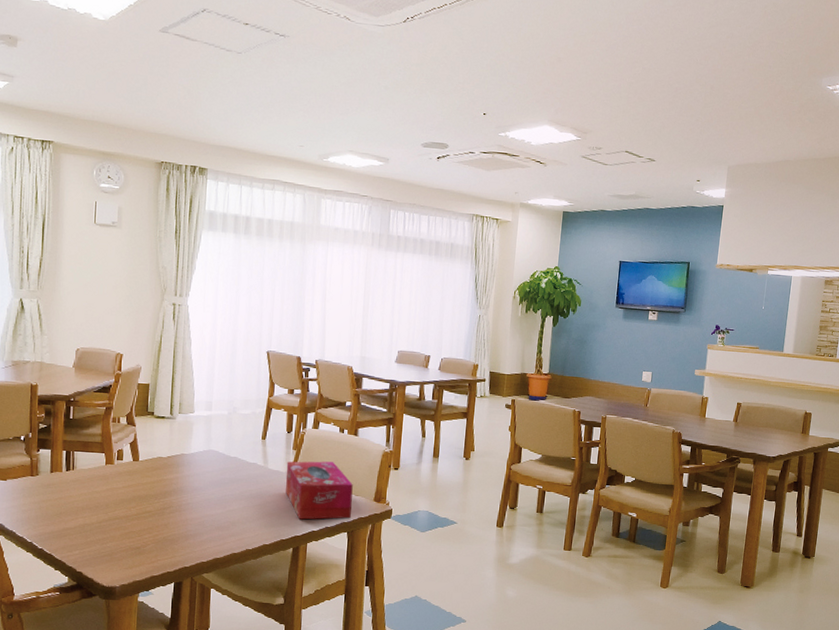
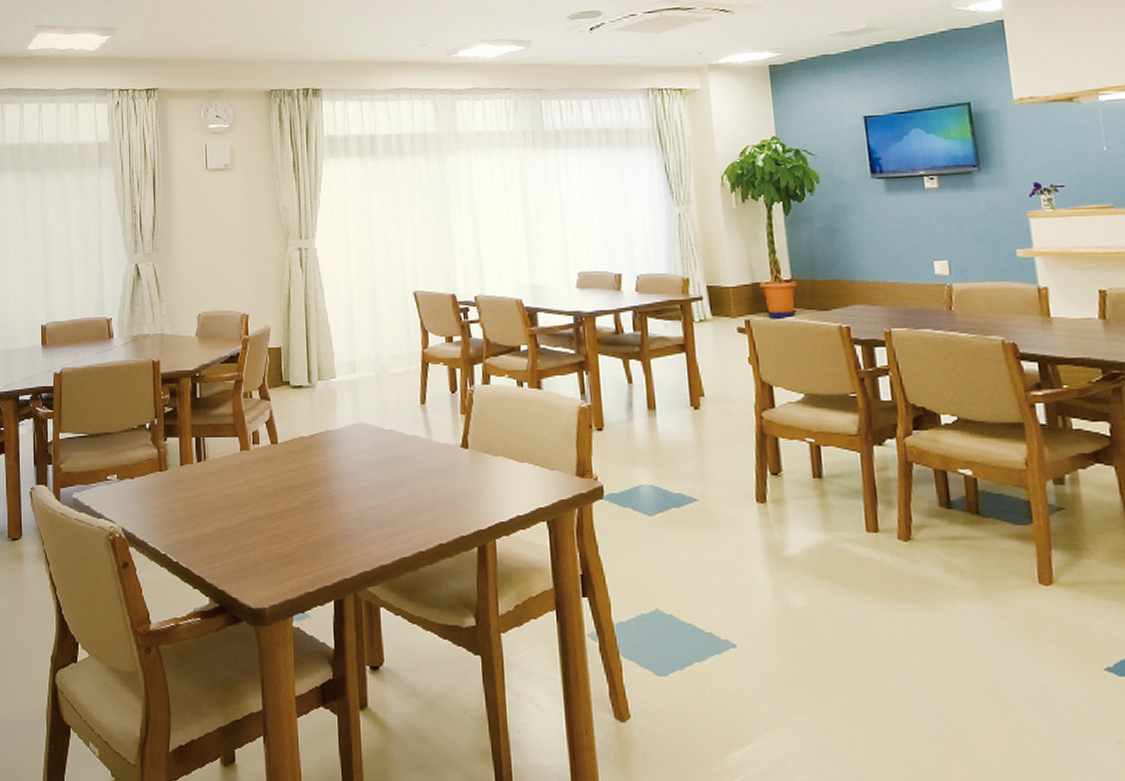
tissue box: present [285,461,353,520] -> none [455,426,550,507]

